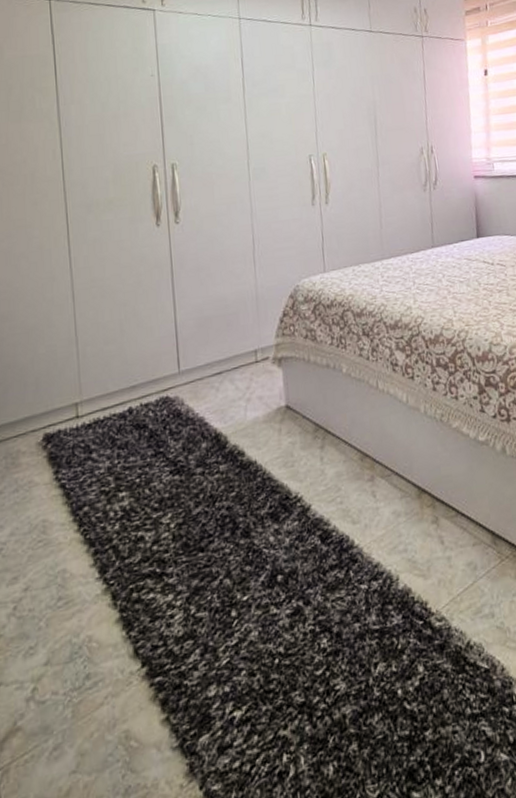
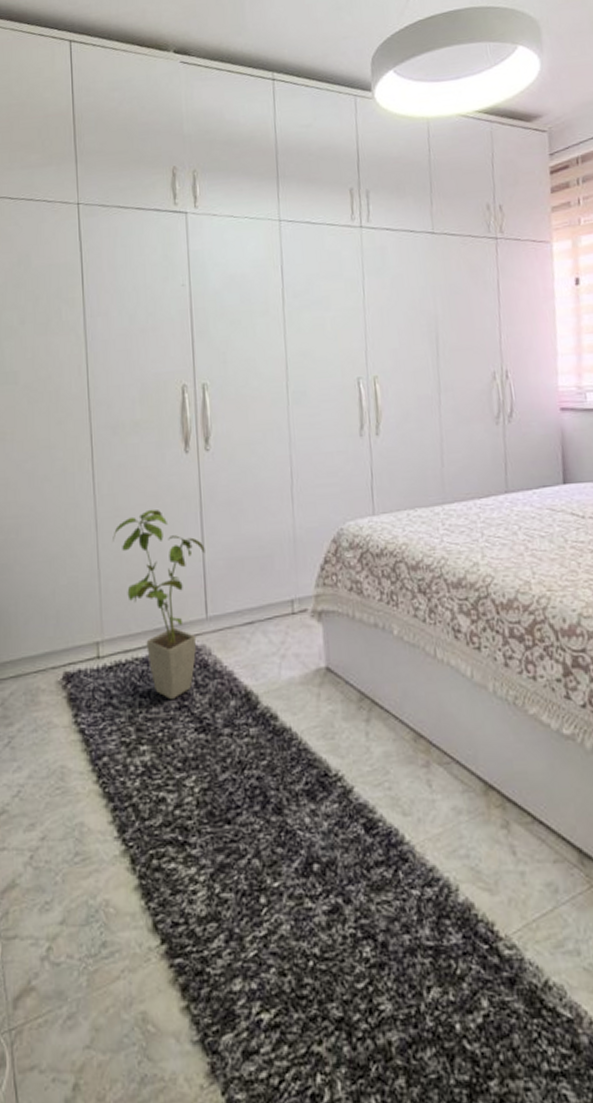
house plant: none [89,278,177,449] -> present [113,509,205,701]

